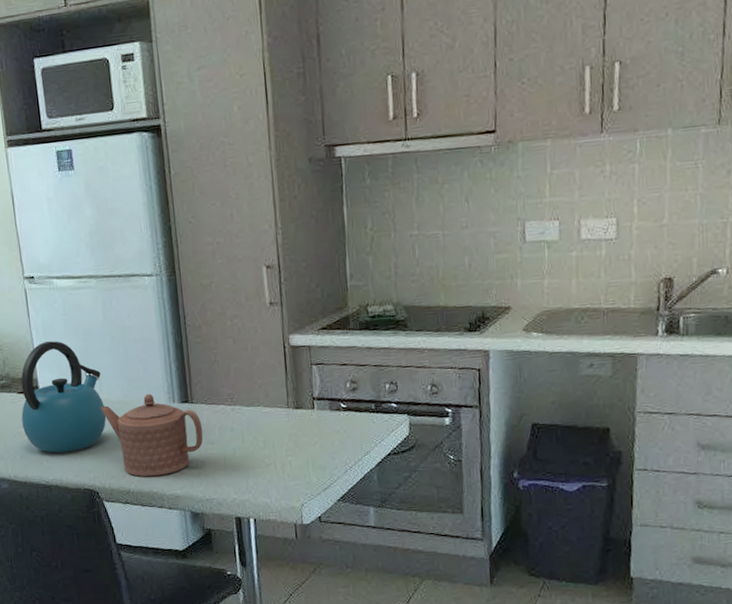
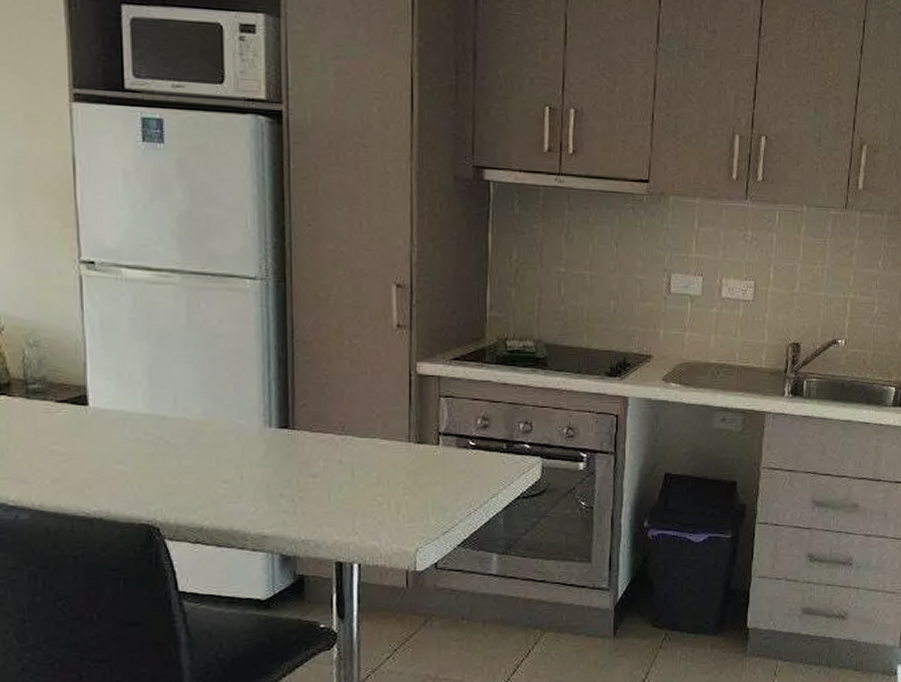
kettle: present [21,341,107,453] -> none [58,342,180,479]
teapot: present [100,393,204,477] -> none [171,414,304,512]

